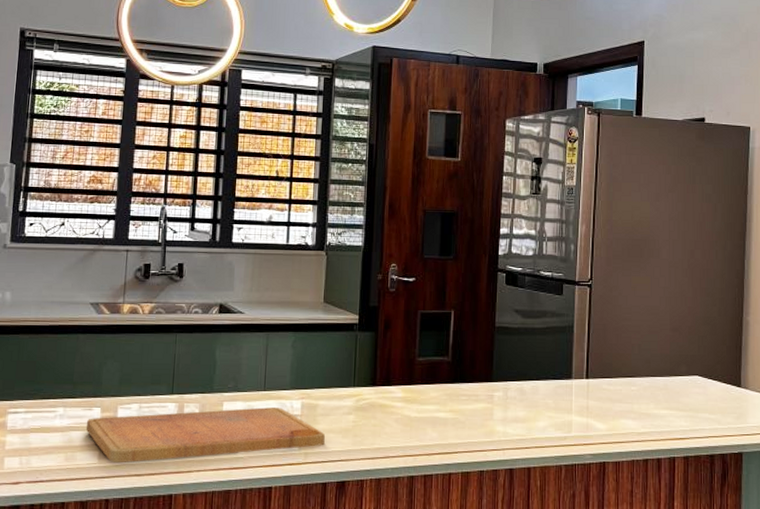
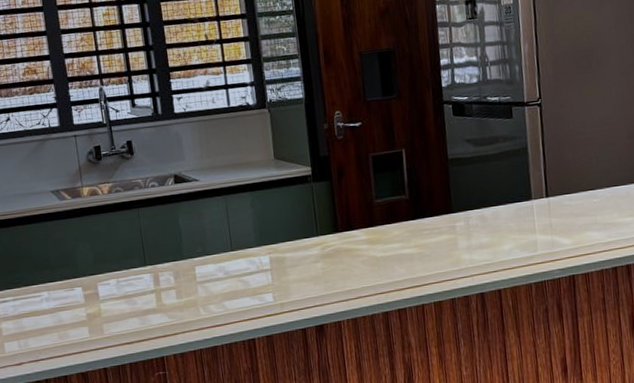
cutting board: present [85,406,325,464] -> none [71,264,298,336]

